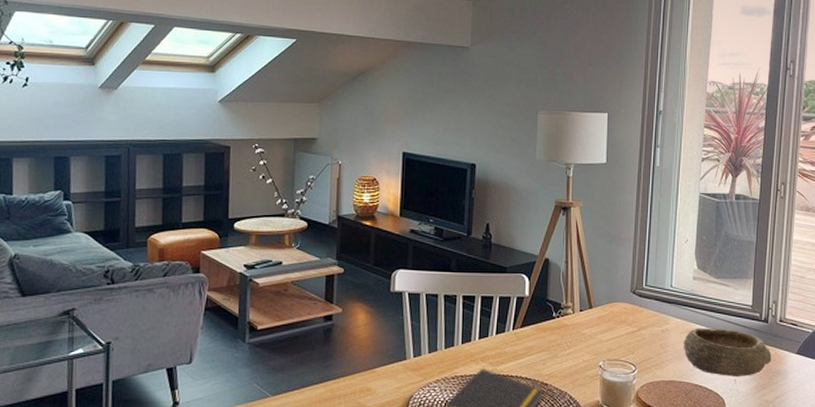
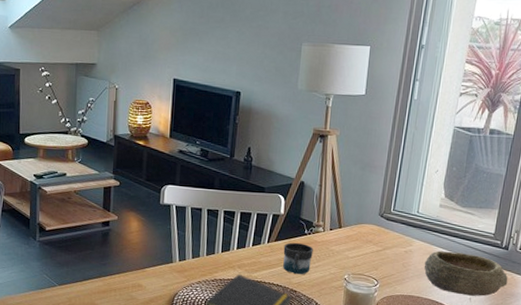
mug: none [530,327,563,365] -> present [283,242,313,275]

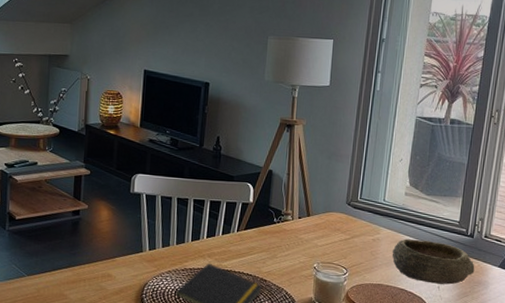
mug: present [283,242,313,275] -> none [253,231,283,264]

